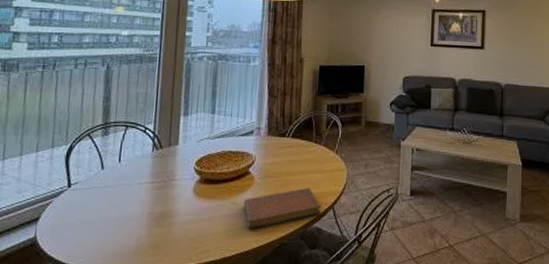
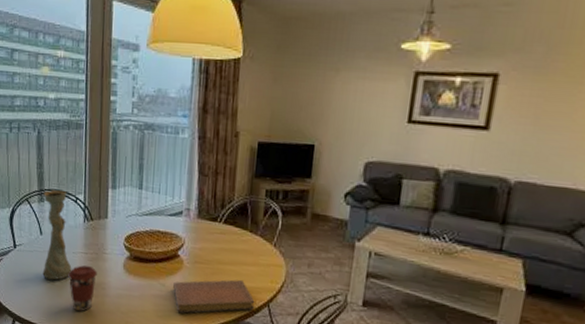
vase: none [101,121,136,216] -> present [42,189,72,280]
coffee cup: none [131,194,165,246] -> present [68,265,97,312]

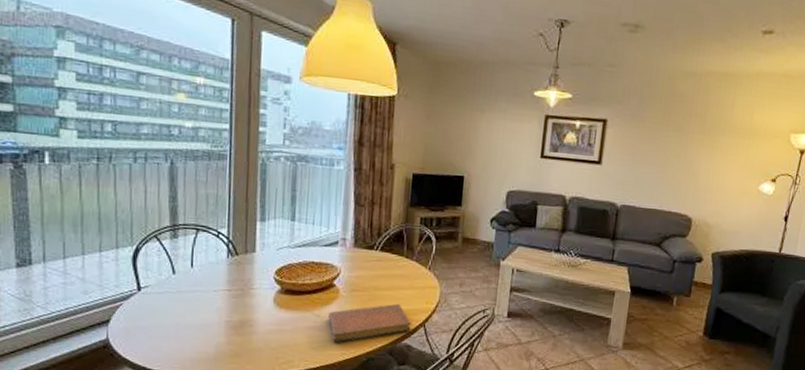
vase: present [42,189,72,280] -> none [175,224,213,322]
coffee cup: present [68,265,97,312] -> none [207,302,243,353]

